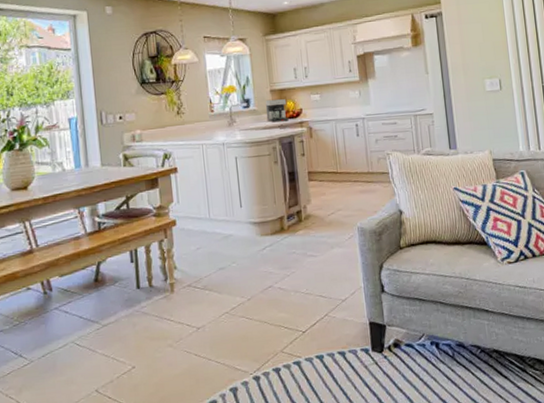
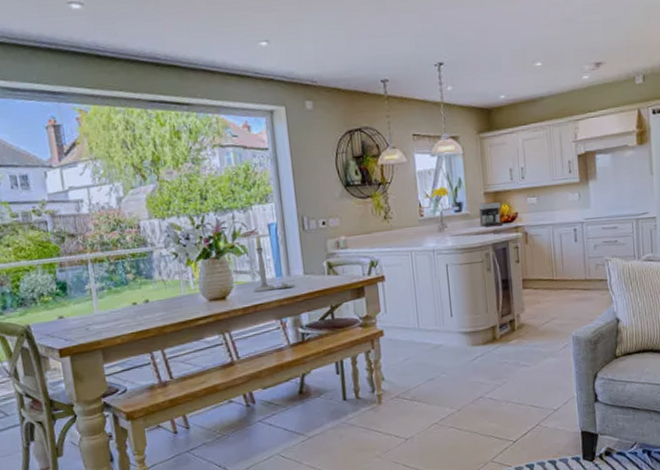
candlestick: none [54,129,92,183] -> present [254,236,294,292]

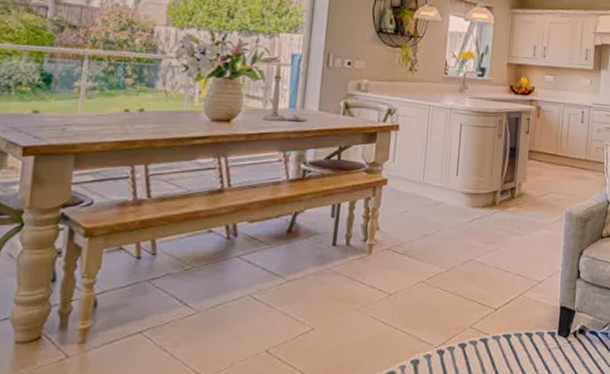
coffee maker: present [478,201,503,228] -> none [498,72,521,97]

